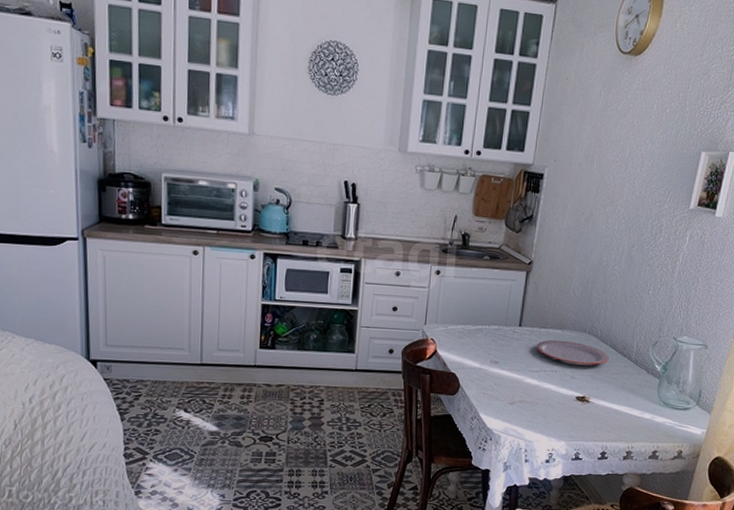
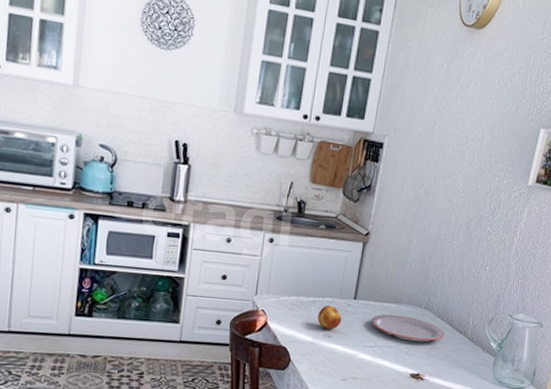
fruit: none [485,332,508,356] -> present [318,305,342,330]

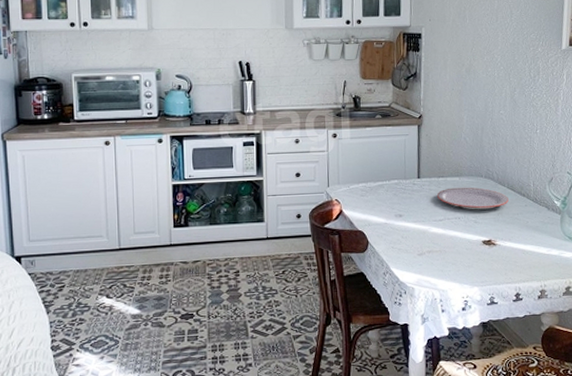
fruit: present [318,305,342,330] -> none [387,187,410,209]

